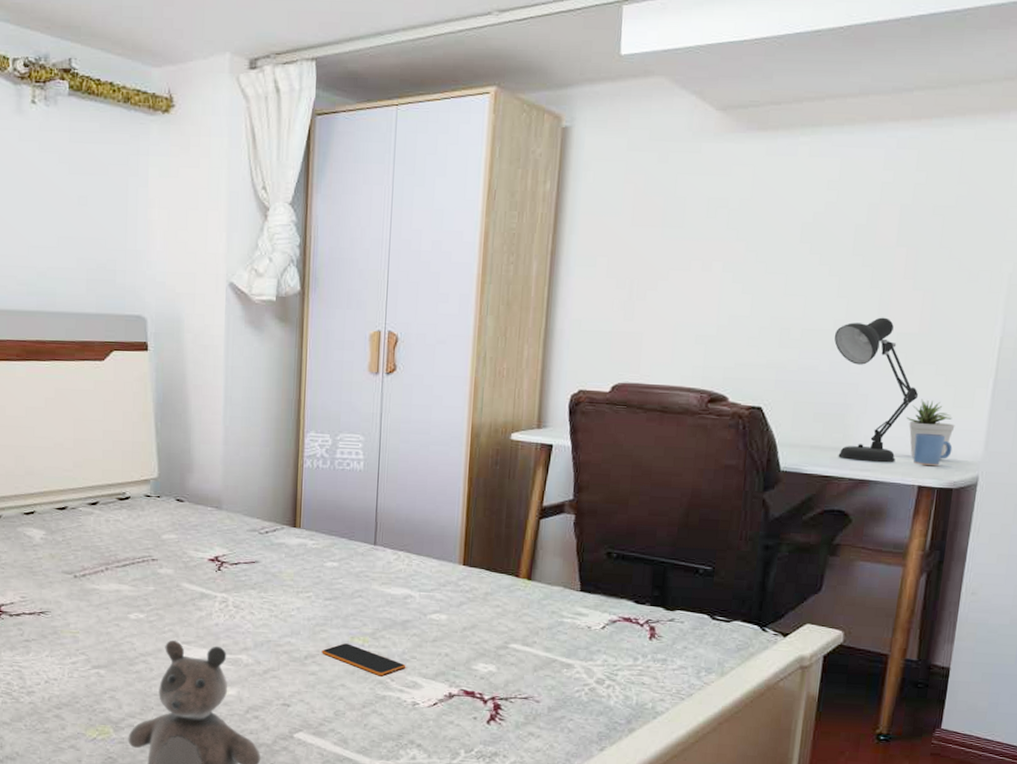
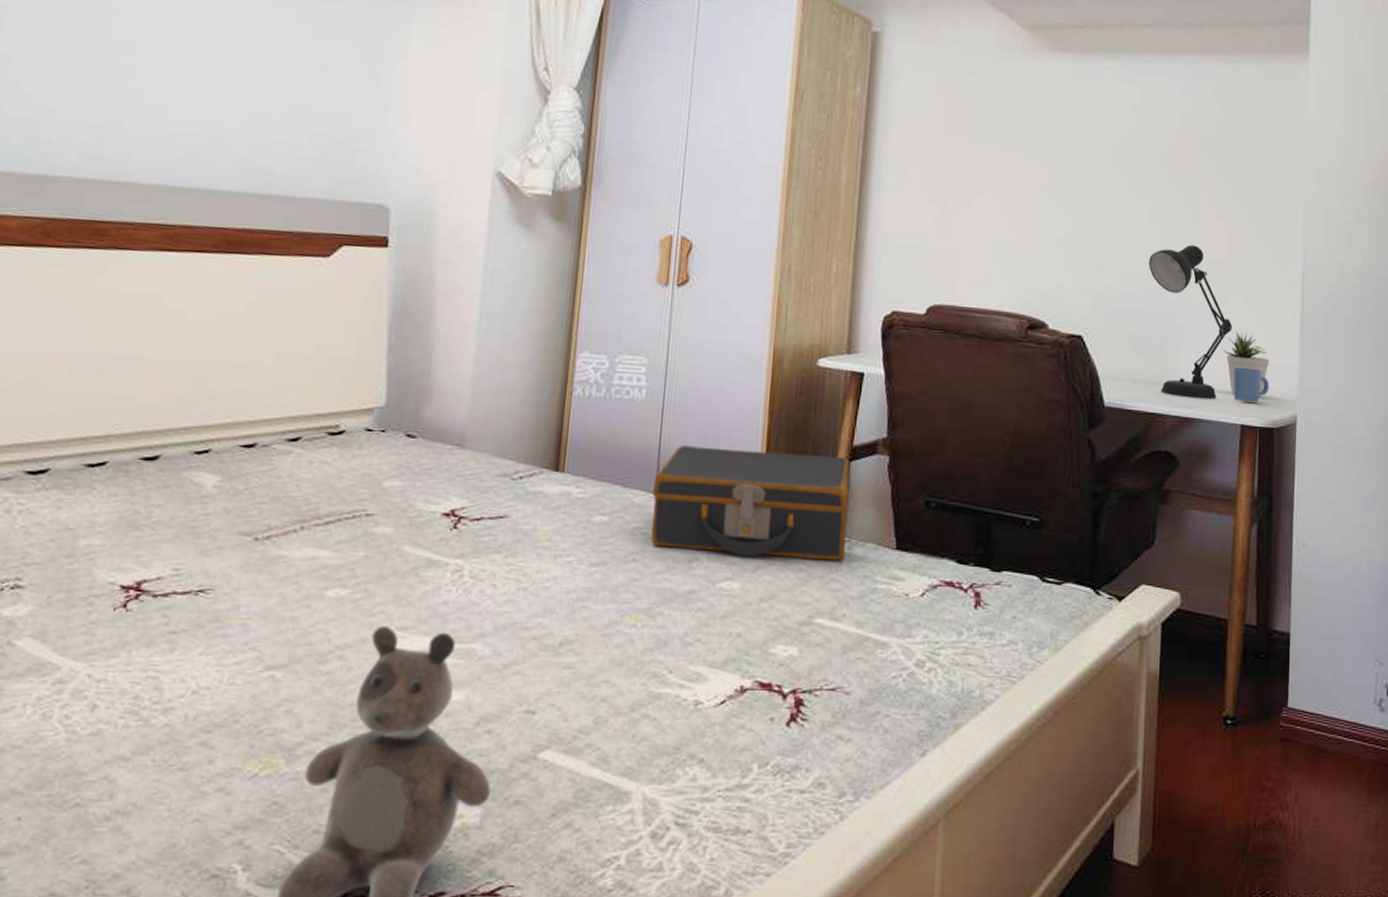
smartphone: present [322,643,406,677] -> none [581,624,689,667]
suitcase: none [372,507,541,600] -> present [651,446,851,561]

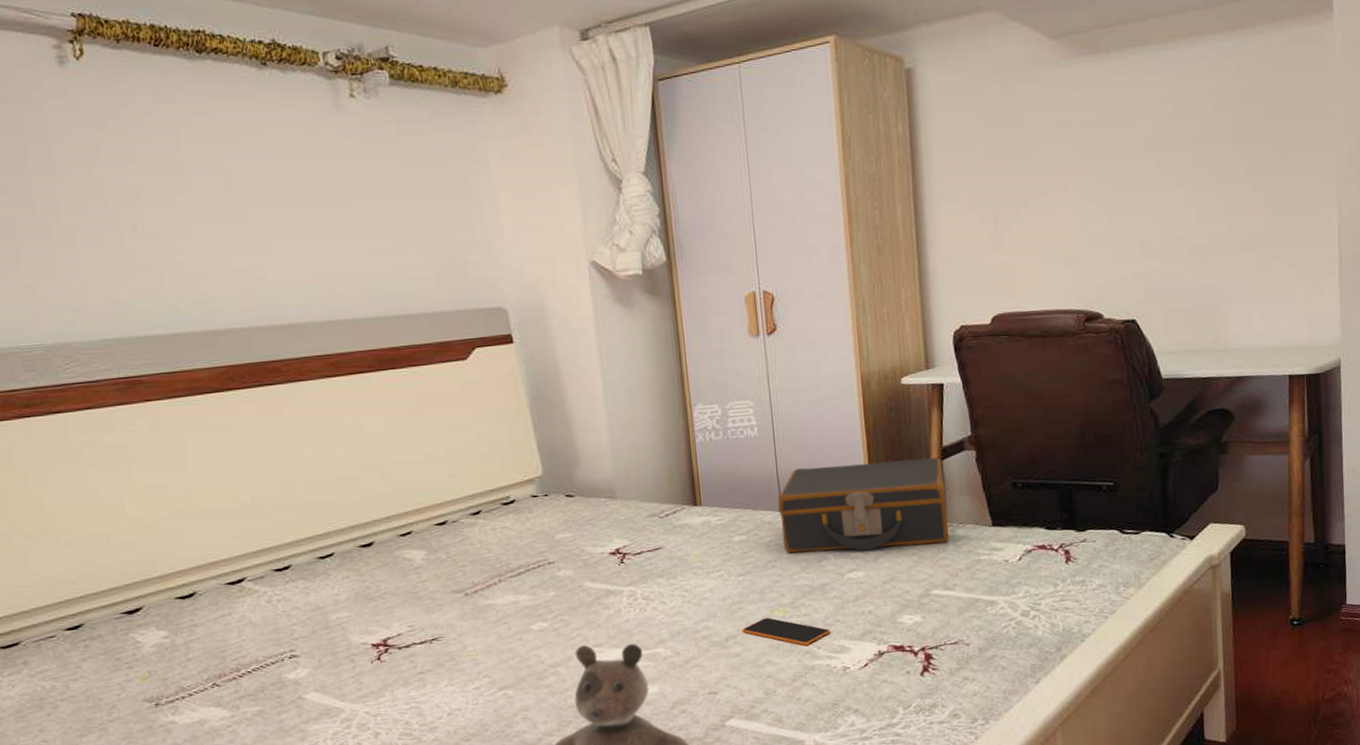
smartphone: none [581,624,689,667] -> present [742,617,831,646]
desk lamp: present [1149,244,1233,400] -> none [1191,219,1276,360]
potted plant: present [1223,331,1270,396] -> none [1267,292,1312,348]
mug: present [1233,367,1269,404] -> none [1279,323,1314,355]

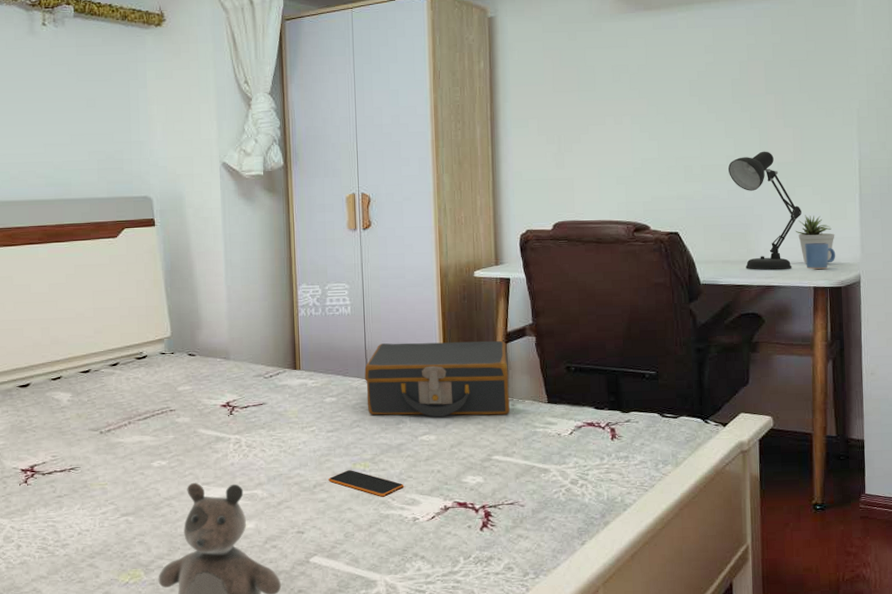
desk lamp: none [1191,219,1276,360] -> present [728,151,802,271]
potted plant: none [1267,292,1312,348] -> present [795,215,835,263]
mug: none [1279,323,1314,355] -> present [805,242,836,270]

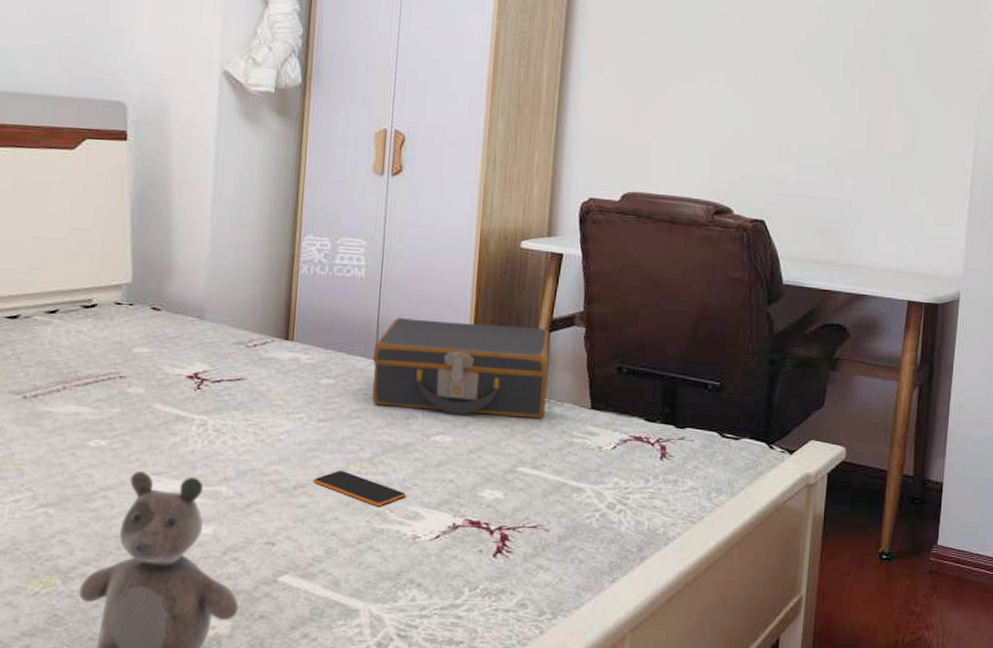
desk lamp: present [728,151,802,271] -> none [829,136,905,278]
potted plant: present [795,215,835,263] -> none [894,216,938,275]
mug: present [805,242,836,270] -> none [902,248,937,282]

